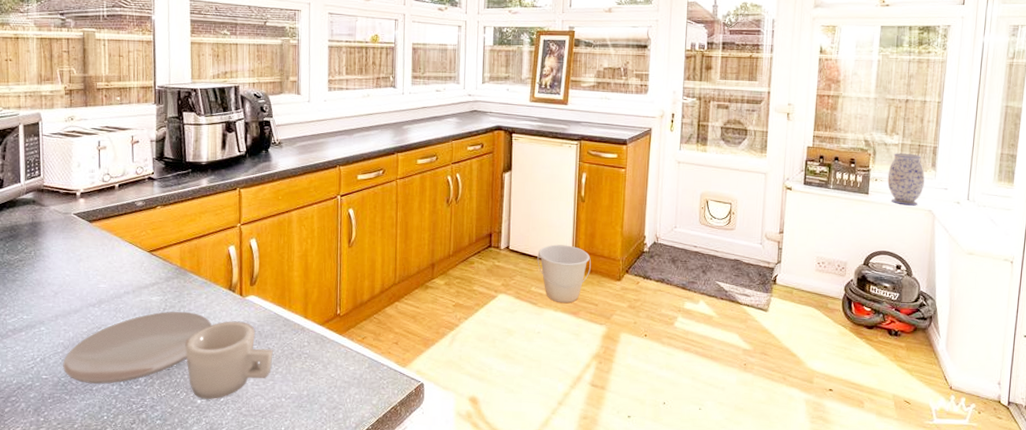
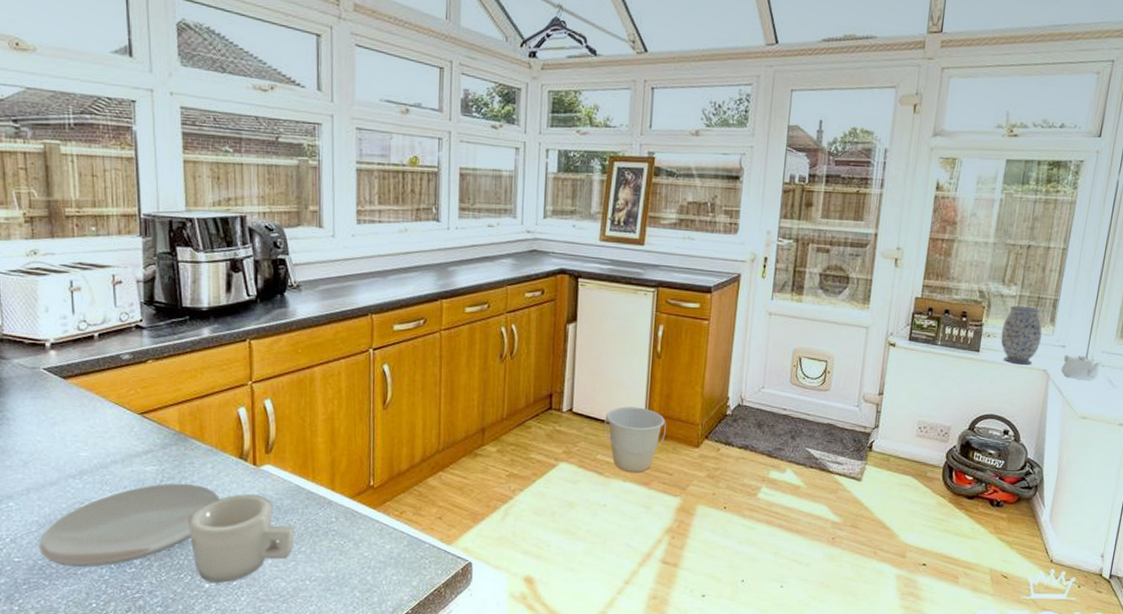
teapot: none [945,196,982,221] -> present [1060,354,1101,382]

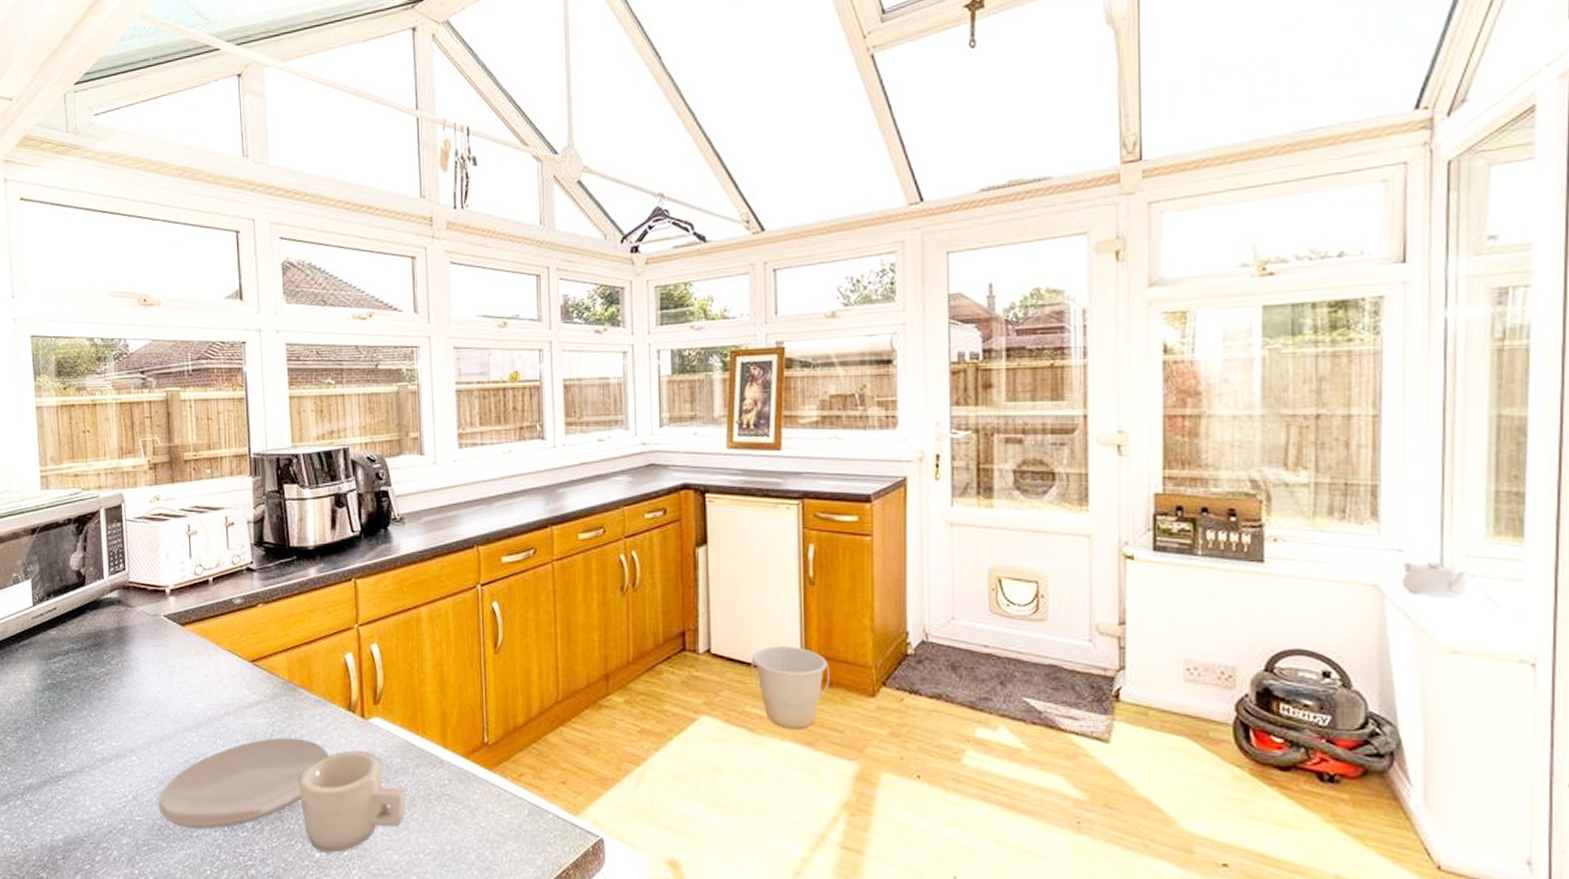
vase: present [1000,305,1042,365] -> none [1295,497,1360,578]

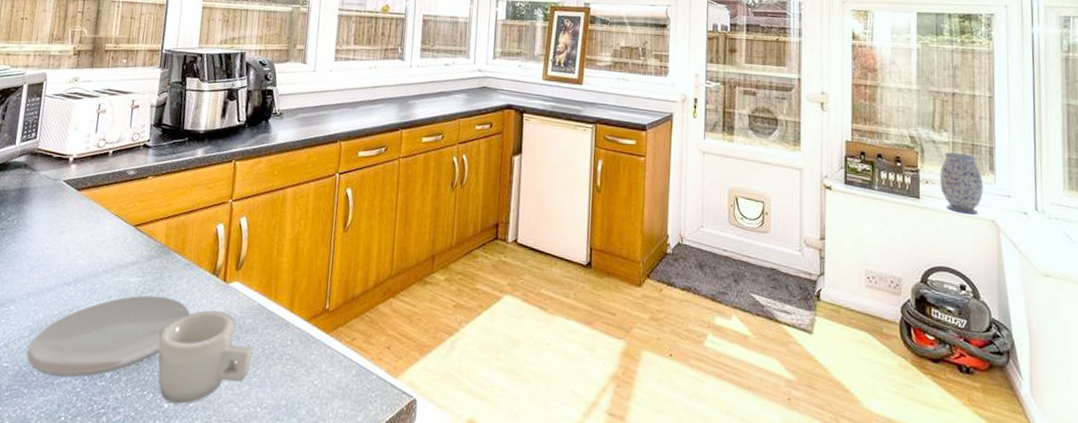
bucket: present [751,646,829,730] -> none [548,240,608,311]
vase: none [1295,497,1360,578] -> present [940,152,983,215]
teapot: present [1401,562,1468,599] -> none [1010,205,1054,236]

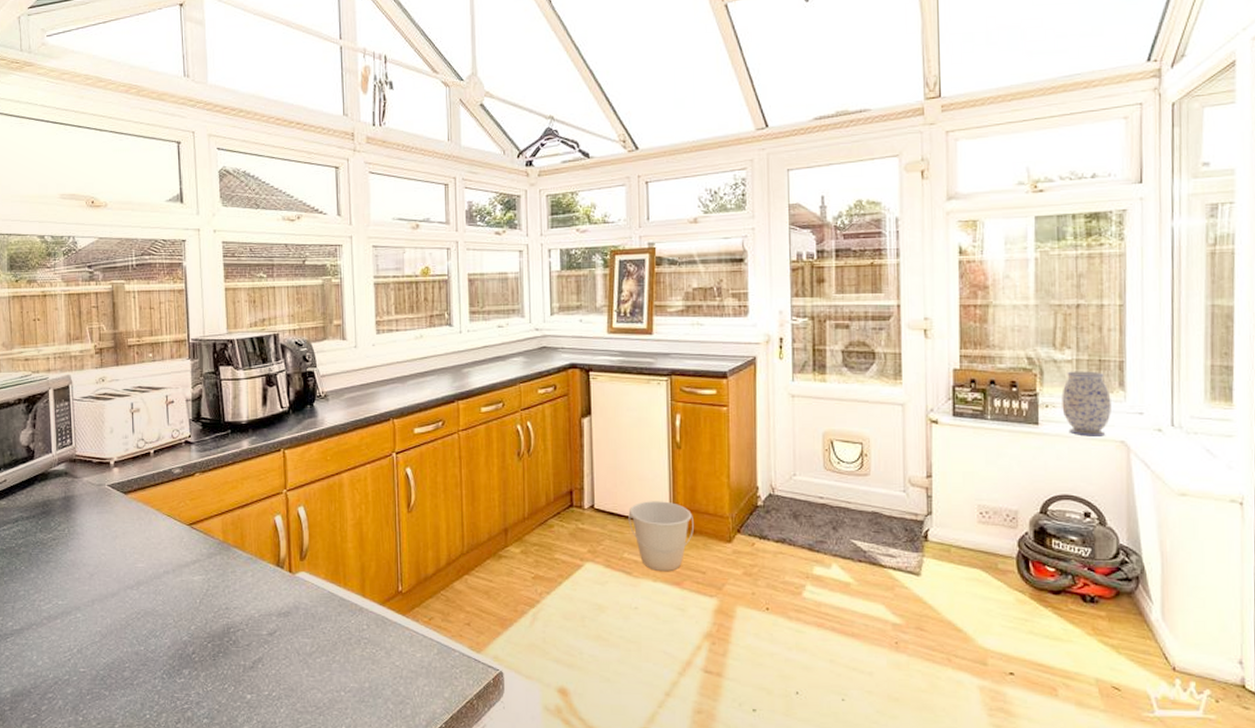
plate: present [26,295,190,378] -> none [101,592,259,677]
cup: present [158,310,253,404] -> none [231,602,329,694]
bucket: none [548,240,608,311] -> present [628,501,694,572]

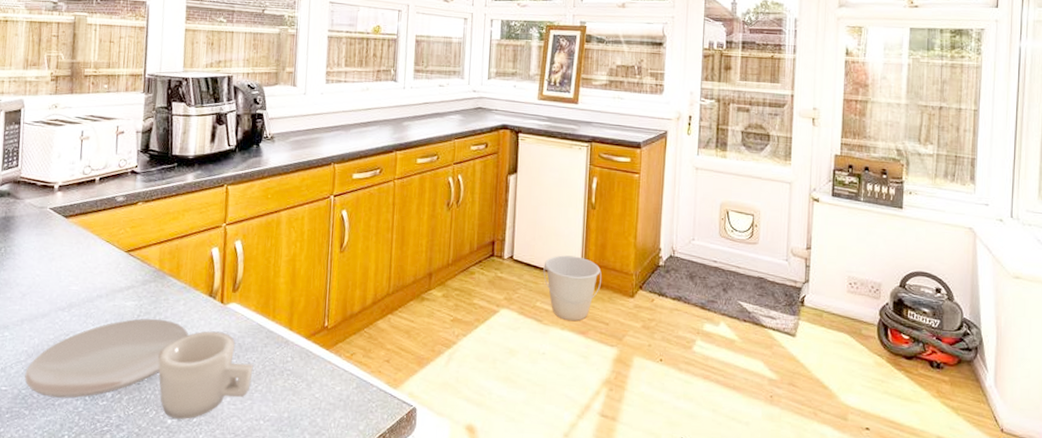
plate: none [101,592,259,677] -> present [24,318,188,399]
cup: none [231,602,329,694] -> present [158,331,254,419]
vase: present [1061,371,1111,437] -> none [923,164,963,223]

